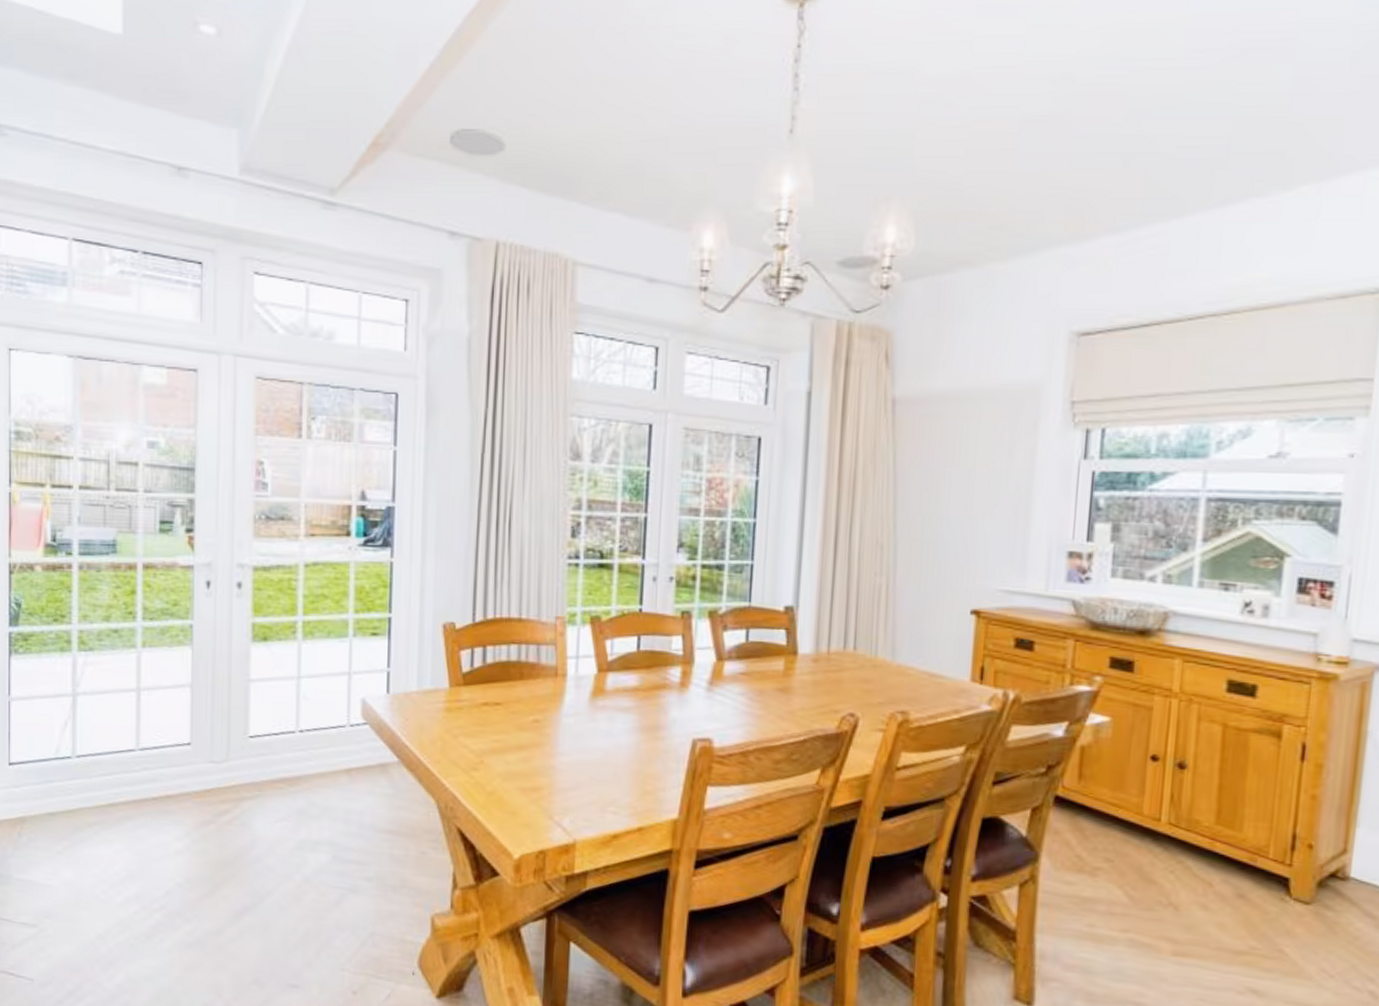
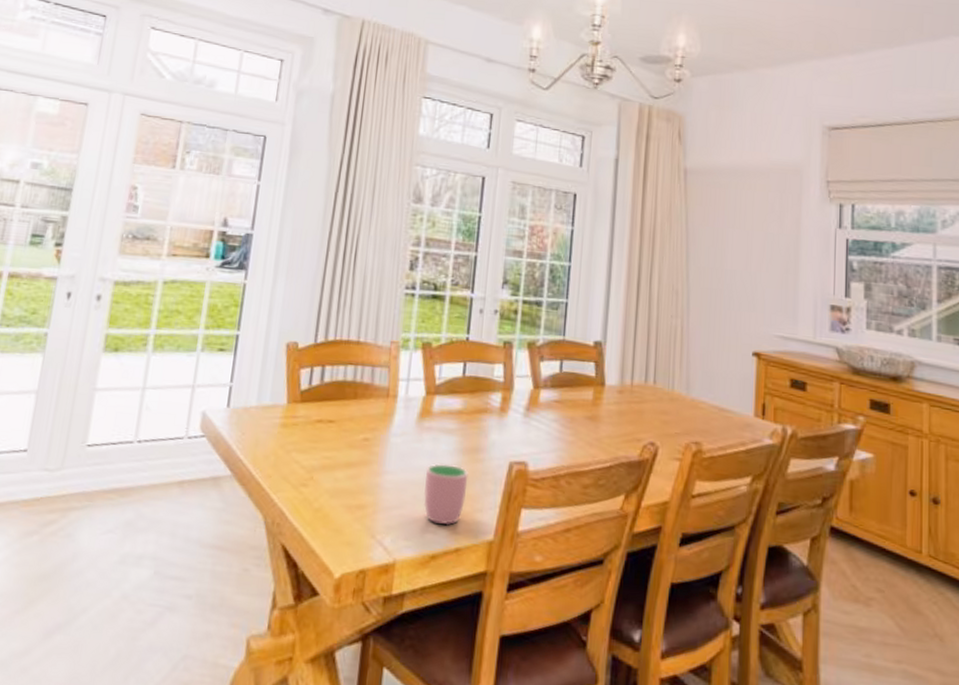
cup: none [602,743,648,804] -> present [423,464,469,525]

